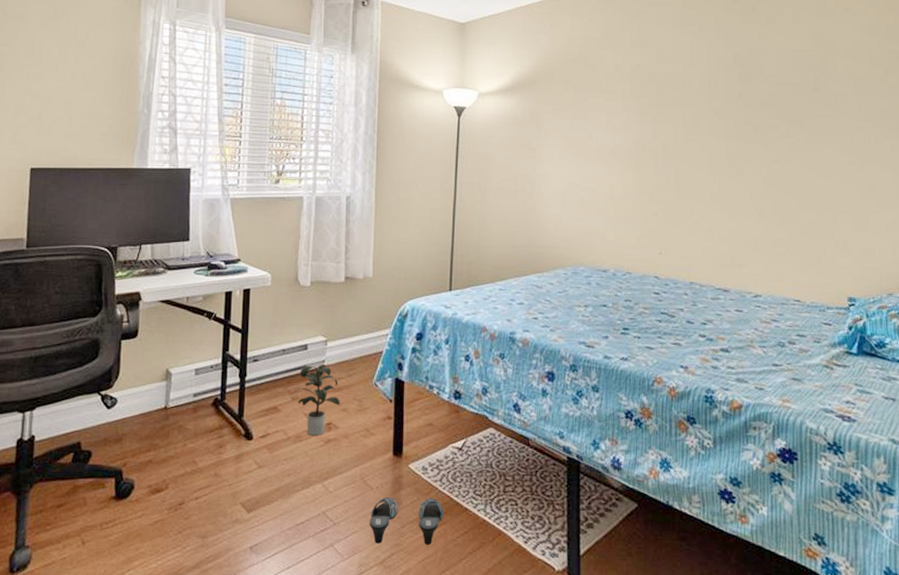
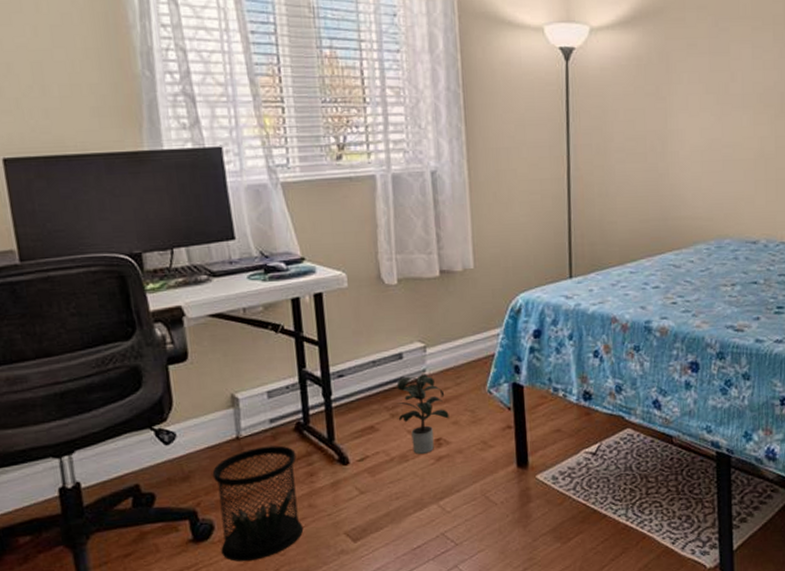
pencil holder: none [136,417,211,522] -> present [212,445,304,562]
slippers: present [369,496,443,545] -> none [496,508,580,560]

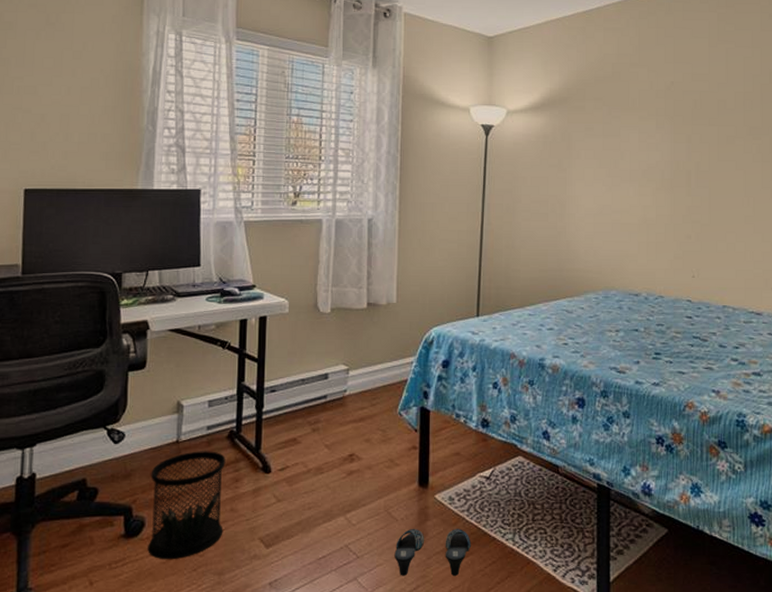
potted plant: present [396,374,449,454] -> none [318,394,363,467]
slippers: none [496,508,580,560] -> present [394,528,471,576]

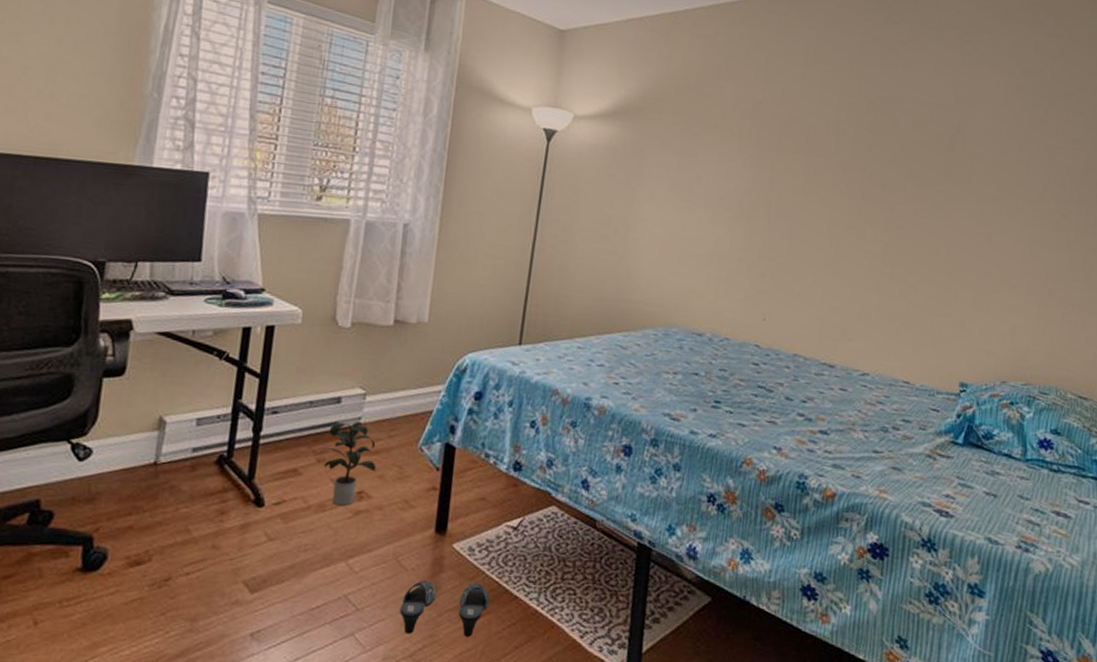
pencil holder: present [148,451,226,560] -> none [108,476,212,601]
potted plant: none [318,394,363,467] -> present [324,421,376,506]

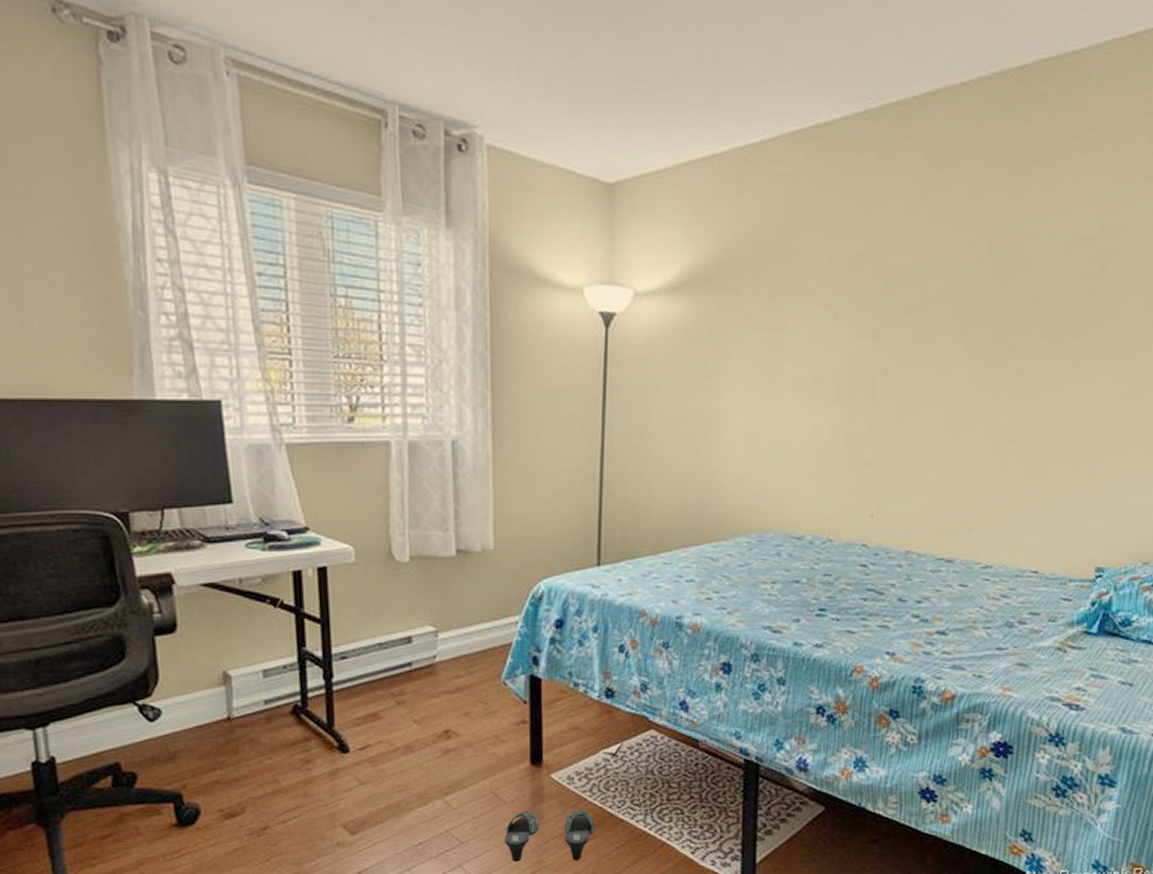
potted plant: present [324,421,376,506] -> none [403,660,460,745]

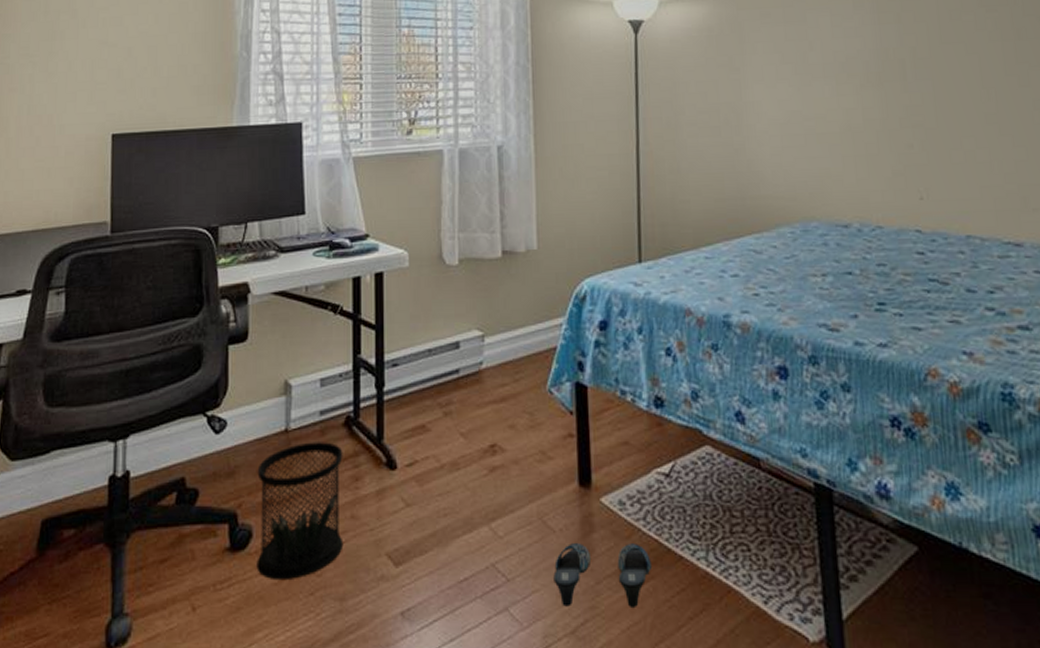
pencil holder: none [200,729,297,850] -> present [257,442,344,581]

